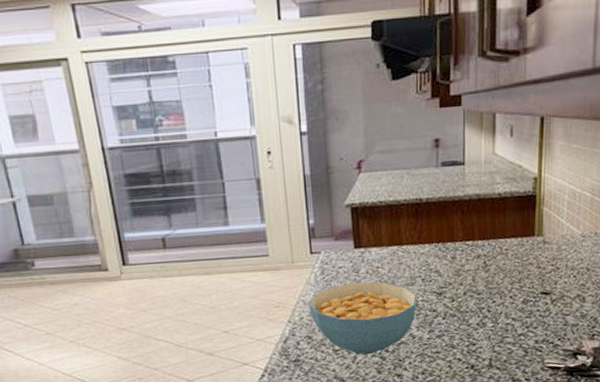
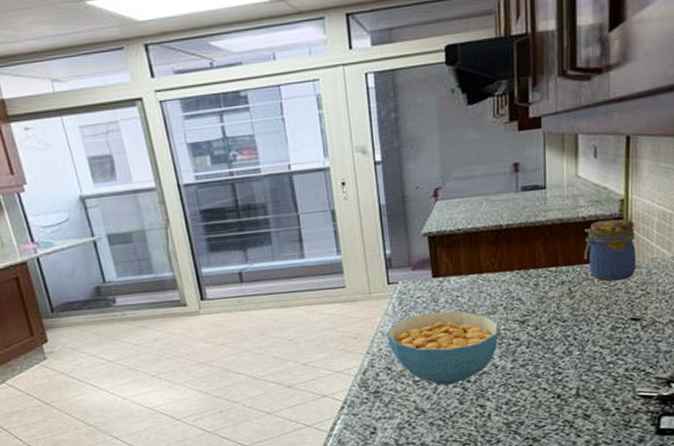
jar: none [498,196,548,256] -> present [583,218,637,281]

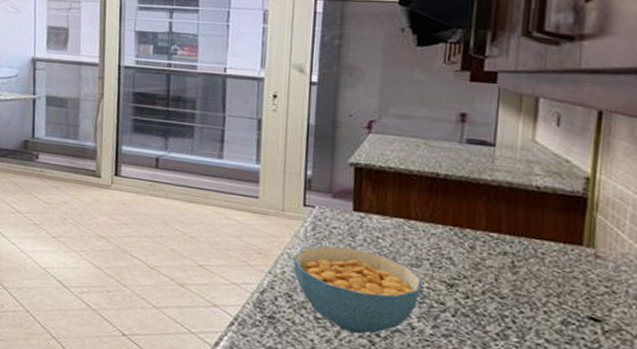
jar: present [583,218,637,281] -> none [533,194,602,269]

